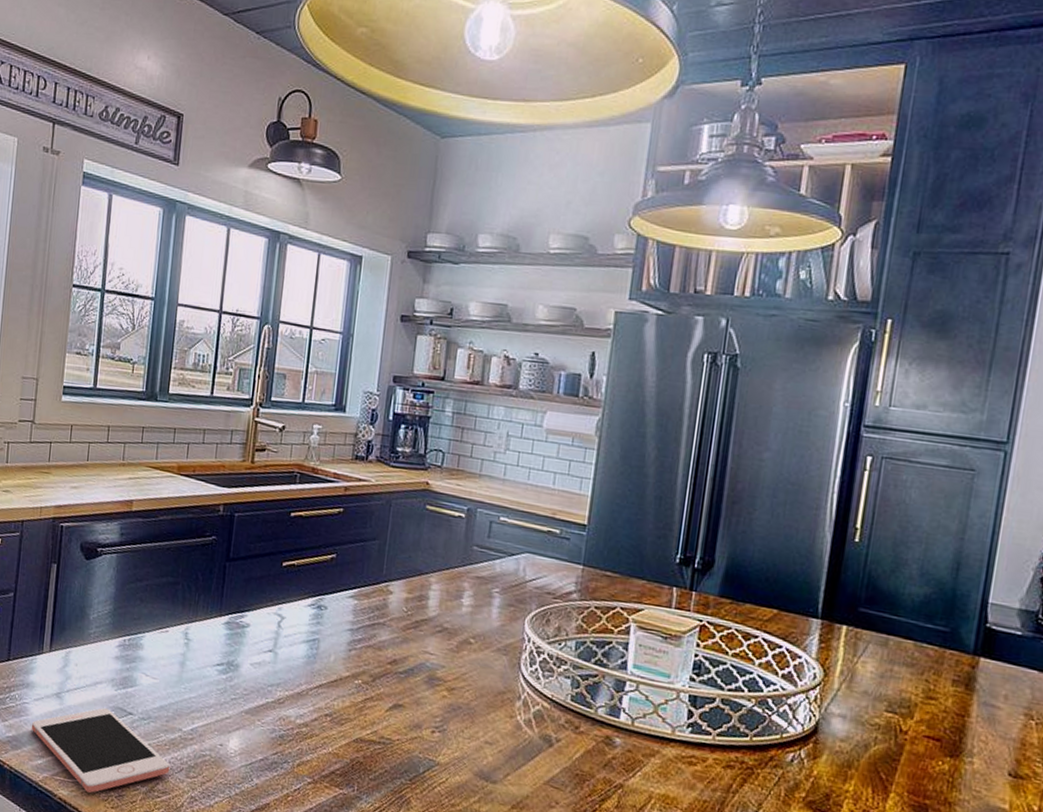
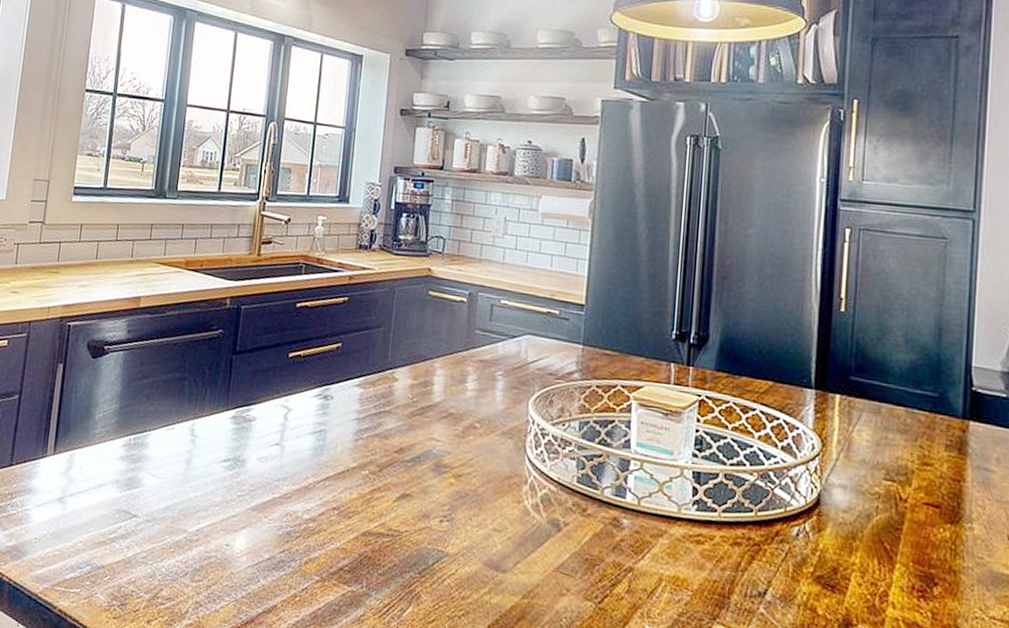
cell phone: present [31,707,170,793] -> none [32,510,175,603]

